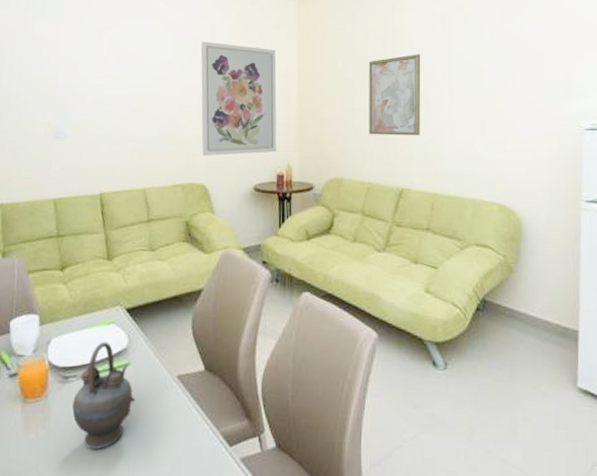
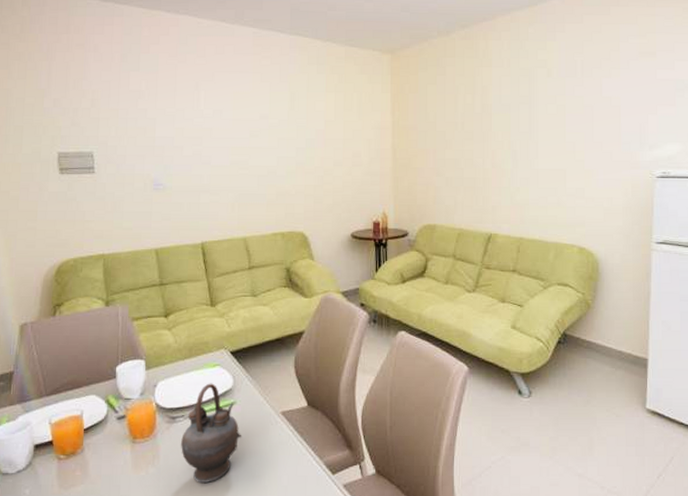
wall art: present [200,41,277,156] -> none [297,94,373,206]
wall art: present [369,54,420,136] -> none [459,107,507,185]

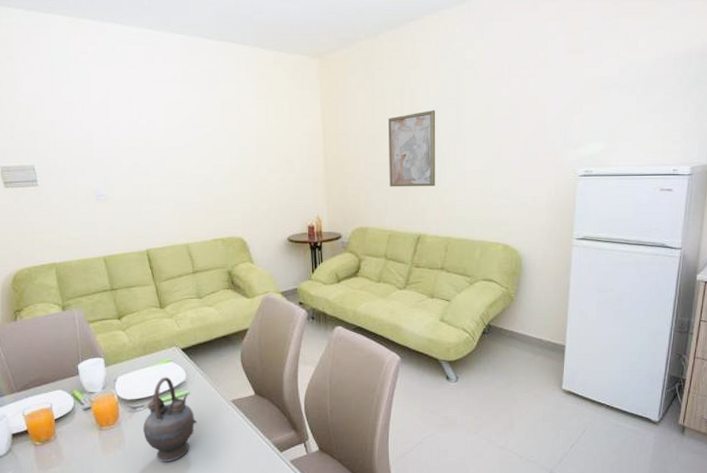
wall art: none [459,107,507,185] -> present [388,110,435,187]

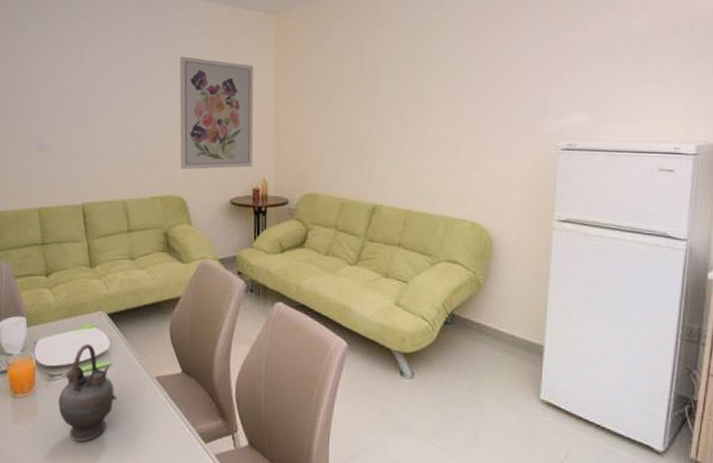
wall art: none [229,102,306,212] -> present [179,56,254,170]
wall art: present [388,110,435,187] -> none [344,71,397,153]

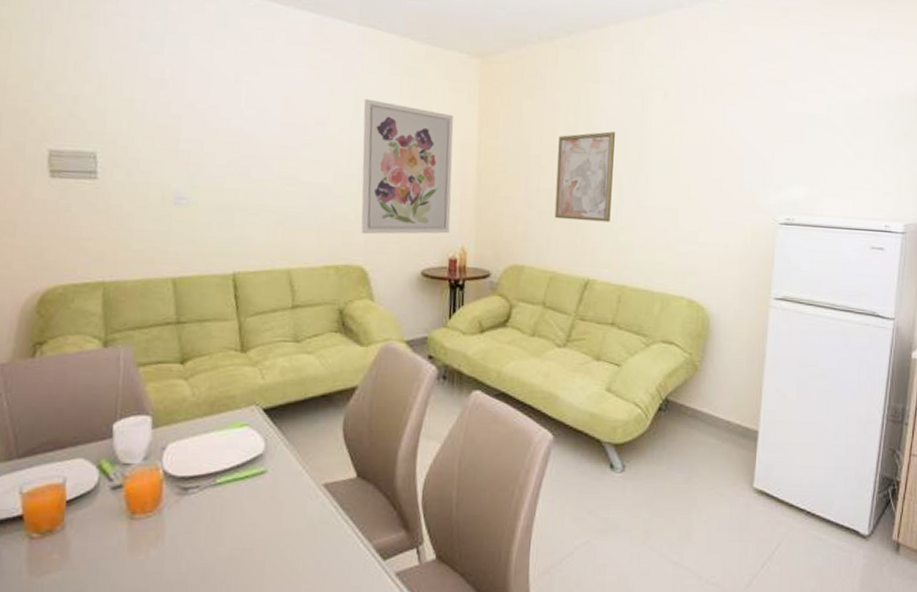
teapot: present [58,343,117,442] -> none [193,447,273,569]
wall art: none [344,71,397,153] -> present [554,131,615,223]

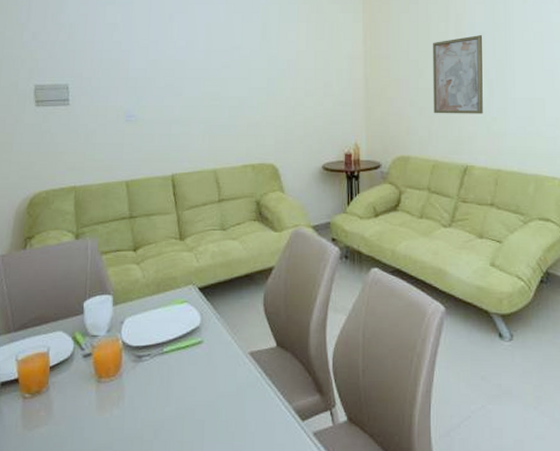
wall art: present [361,99,454,235] -> none [269,25,344,137]

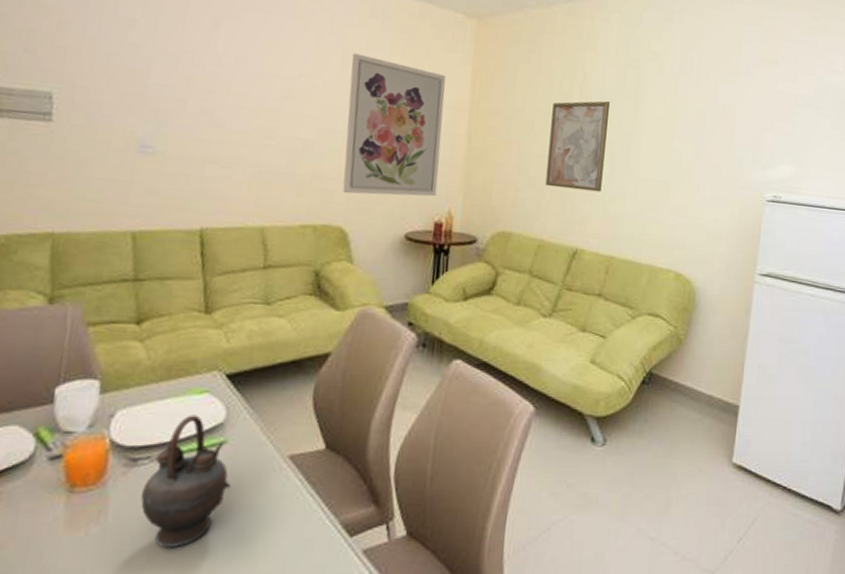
teapot: none [146,320,209,427] -> present [141,414,232,547]
wall art: none [269,25,344,137] -> present [342,53,446,197]

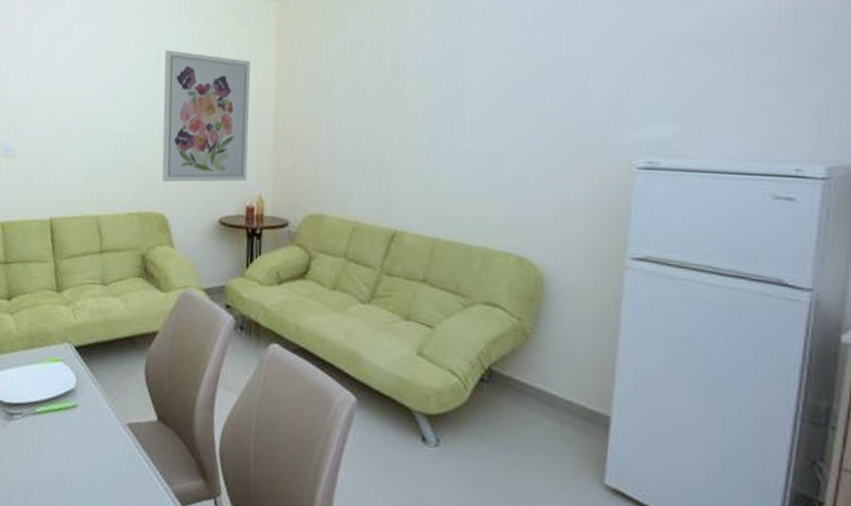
teapot: present [141,414,232,547] -> none [17,379,83,493]
wall art: present [545,101,609,192] -> none [357,69,426,169]

